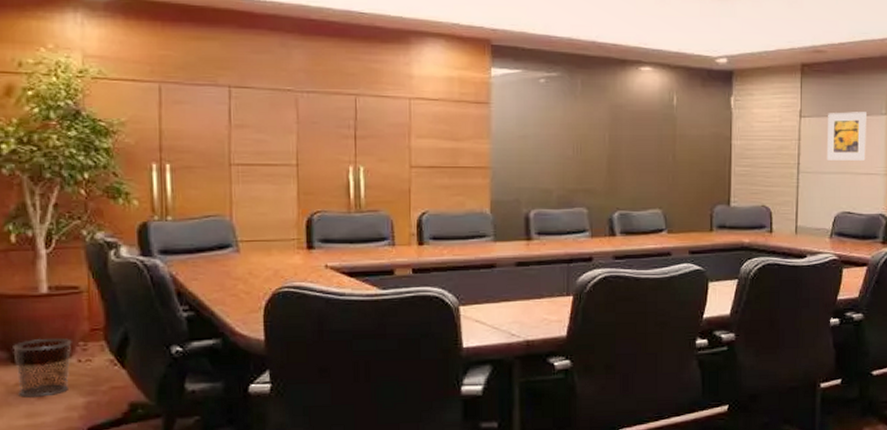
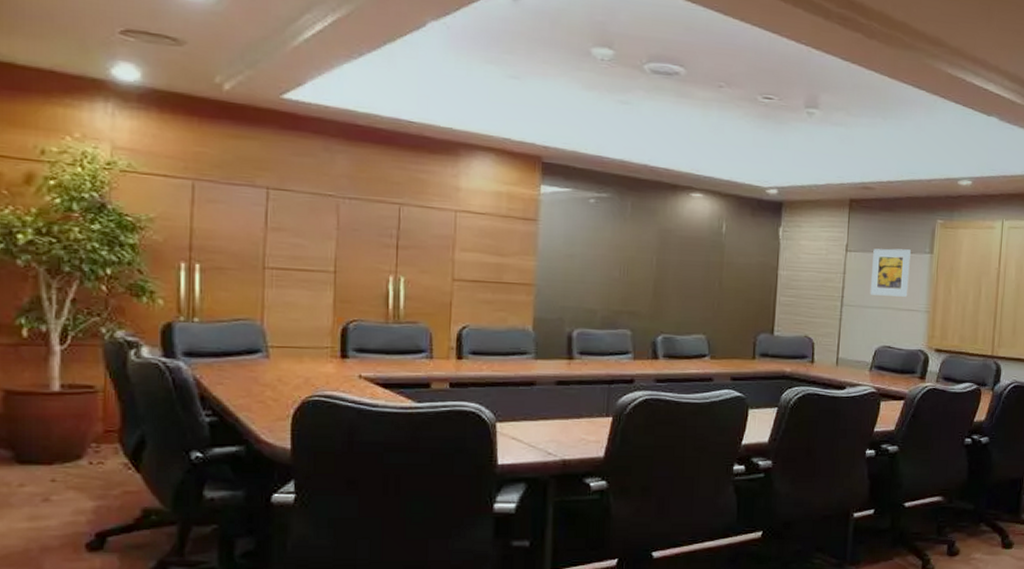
waste bin: present [13,338,72,399] -> none [18,437,84,501]

